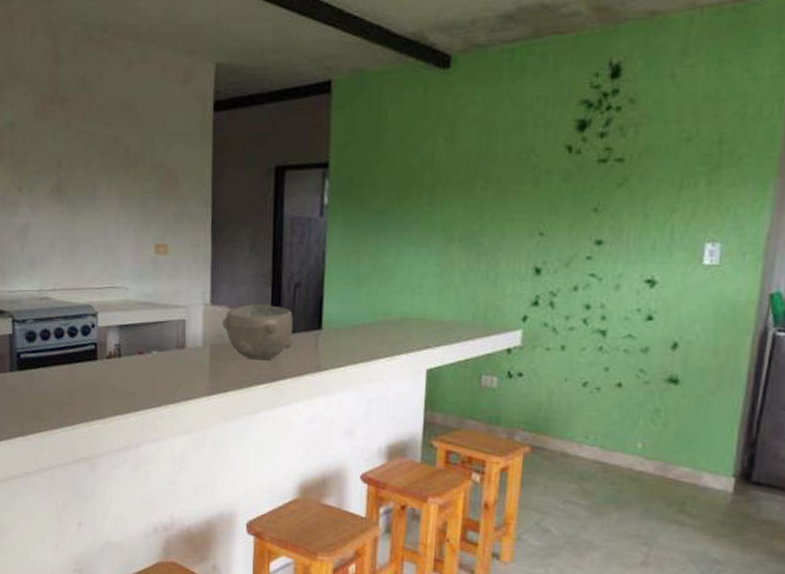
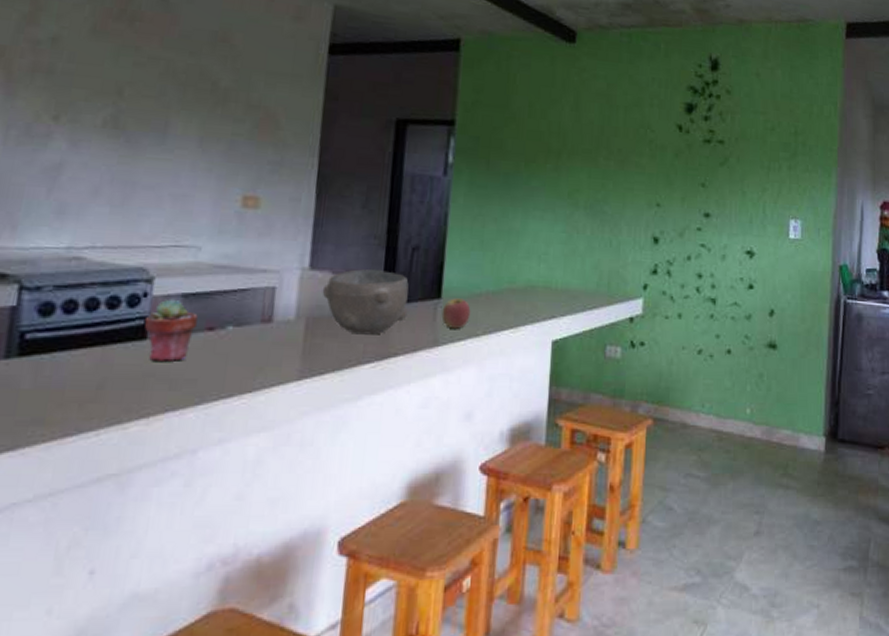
potted succulent: none [94,329,131,378] -> present [144,299,198,361]
apple: none [323,329,349,357] -> present [441,298,471,329]

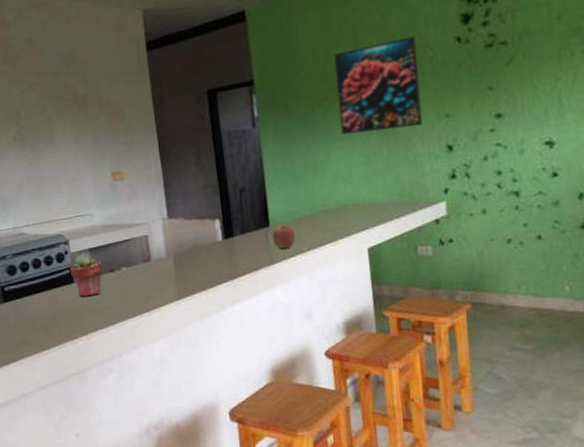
bowl: present [322,269,409,335] -> none [180,211,246,262]
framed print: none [544,112,639,210] -> present [334,36,422,135]

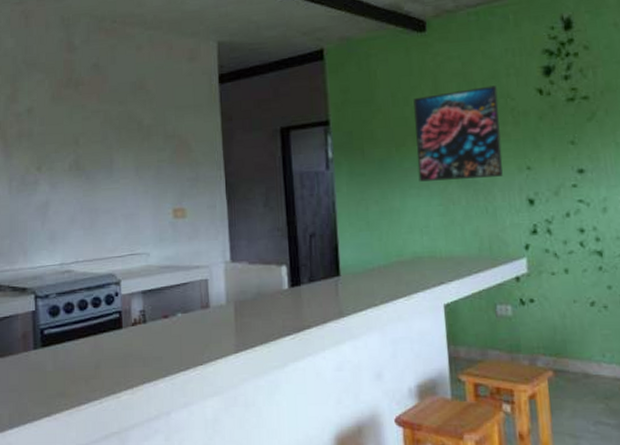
potted succulent: present [69,253,103,297] -> none [119,295,155,345]
apple: present [272,224,296,249] -> none [342,274,368,301]

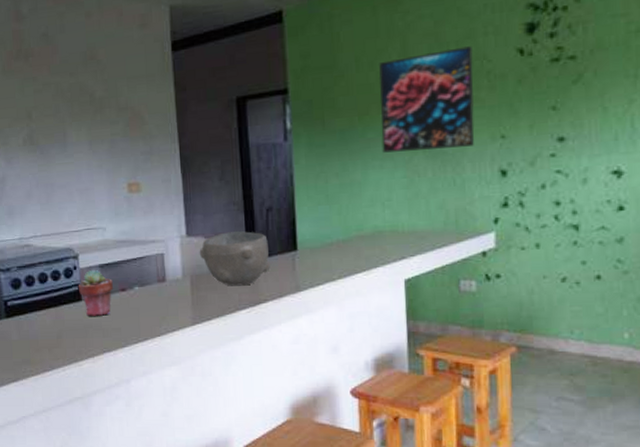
potted succulent: none [119,295,155,345] -> present [78,269,113,316]
bowl: none [243,257,314,312] -> present [199,231,271,286]

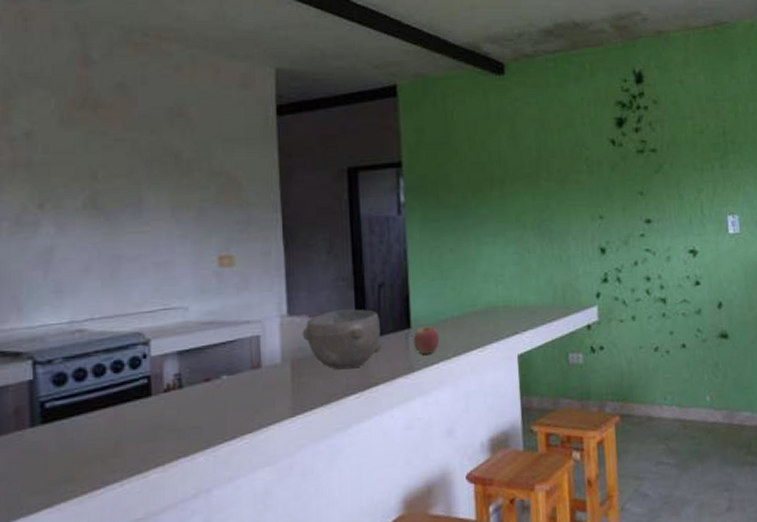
potted succulent: present [78,269,113,316] -> none [147,357,194,415]
apple: none [299,249,325,276] -> present [413,326,440,355]
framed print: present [378,46,475,153] -> none [490,134,577,229]

